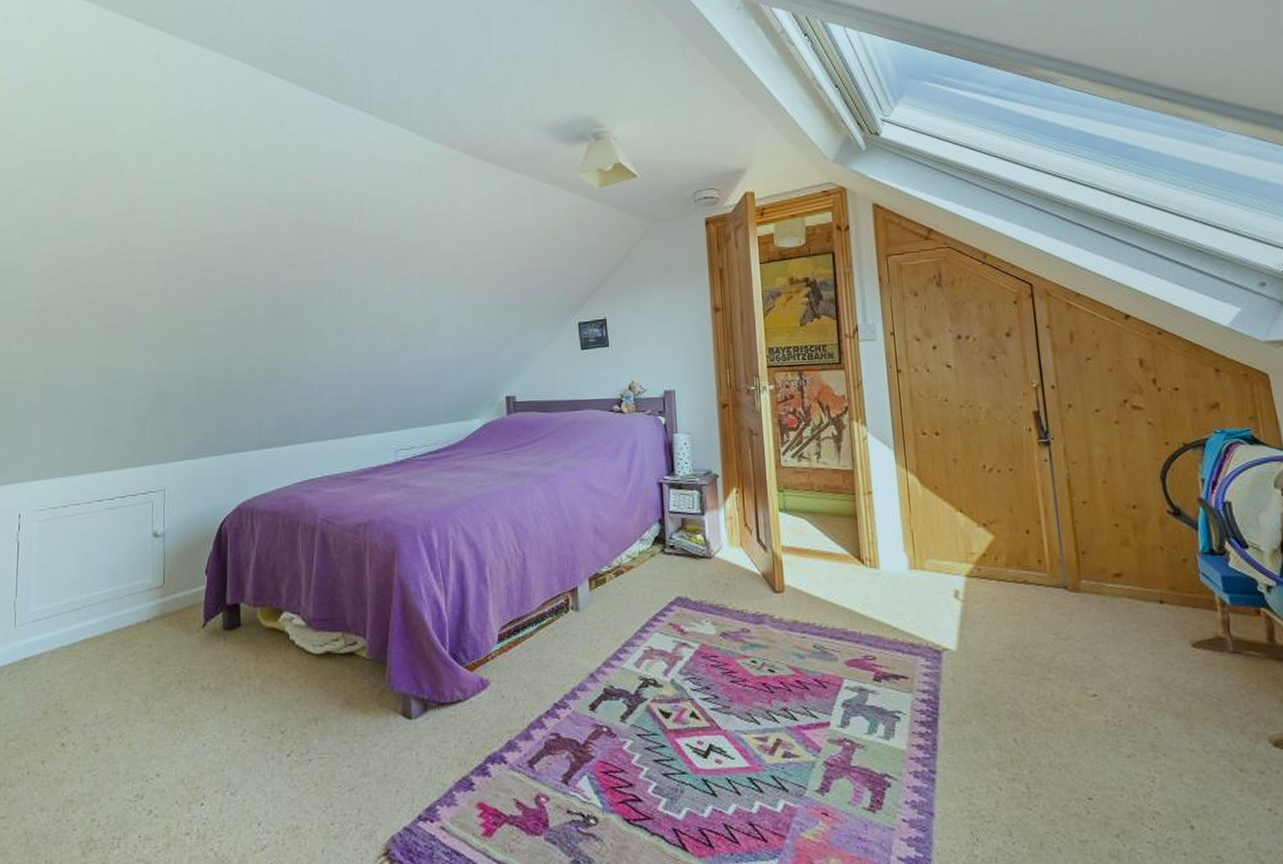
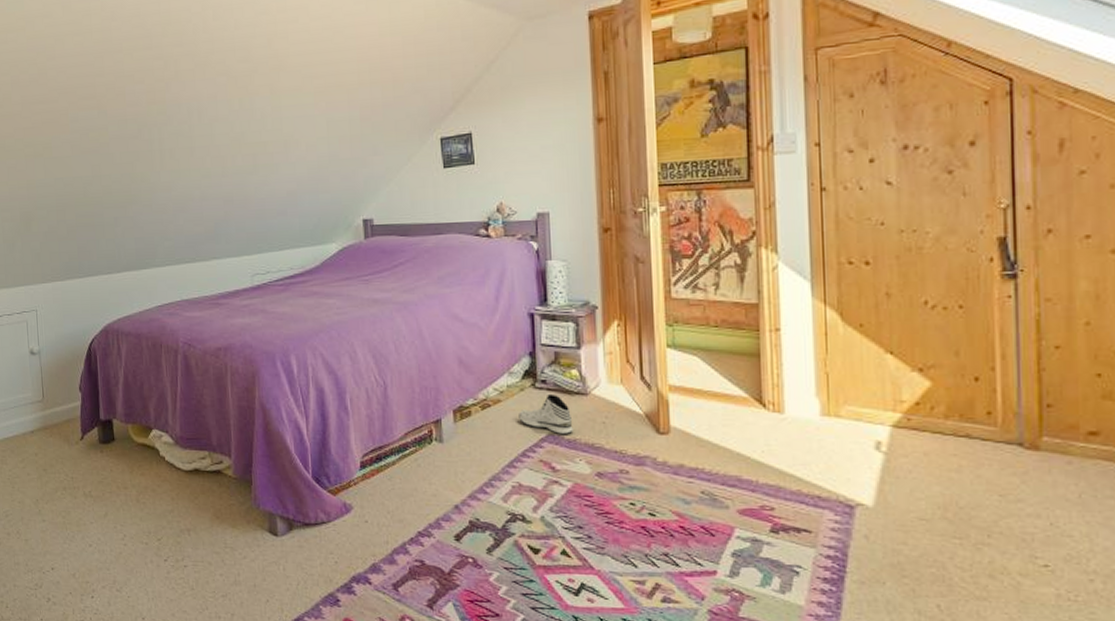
sneaker: none [650,558,700,598] -> present [518,393,573,435]

